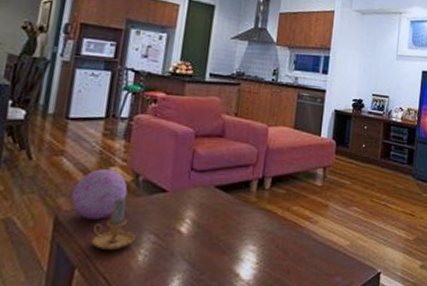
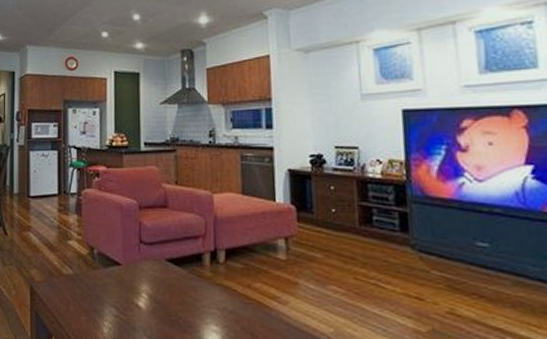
decorative orb: present [71,169,128,219] -> none [41,243,86,291]
candle: present [92,196,135,251] -> none [62,269,98,322]

